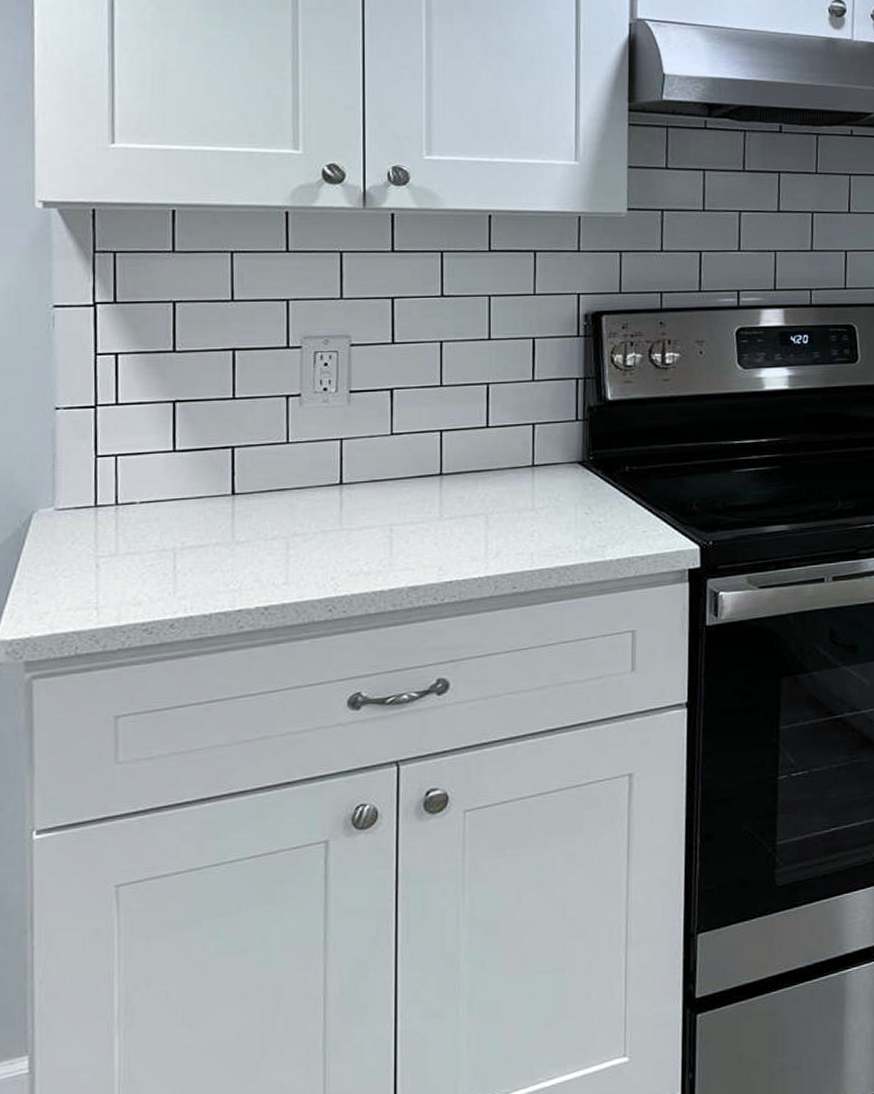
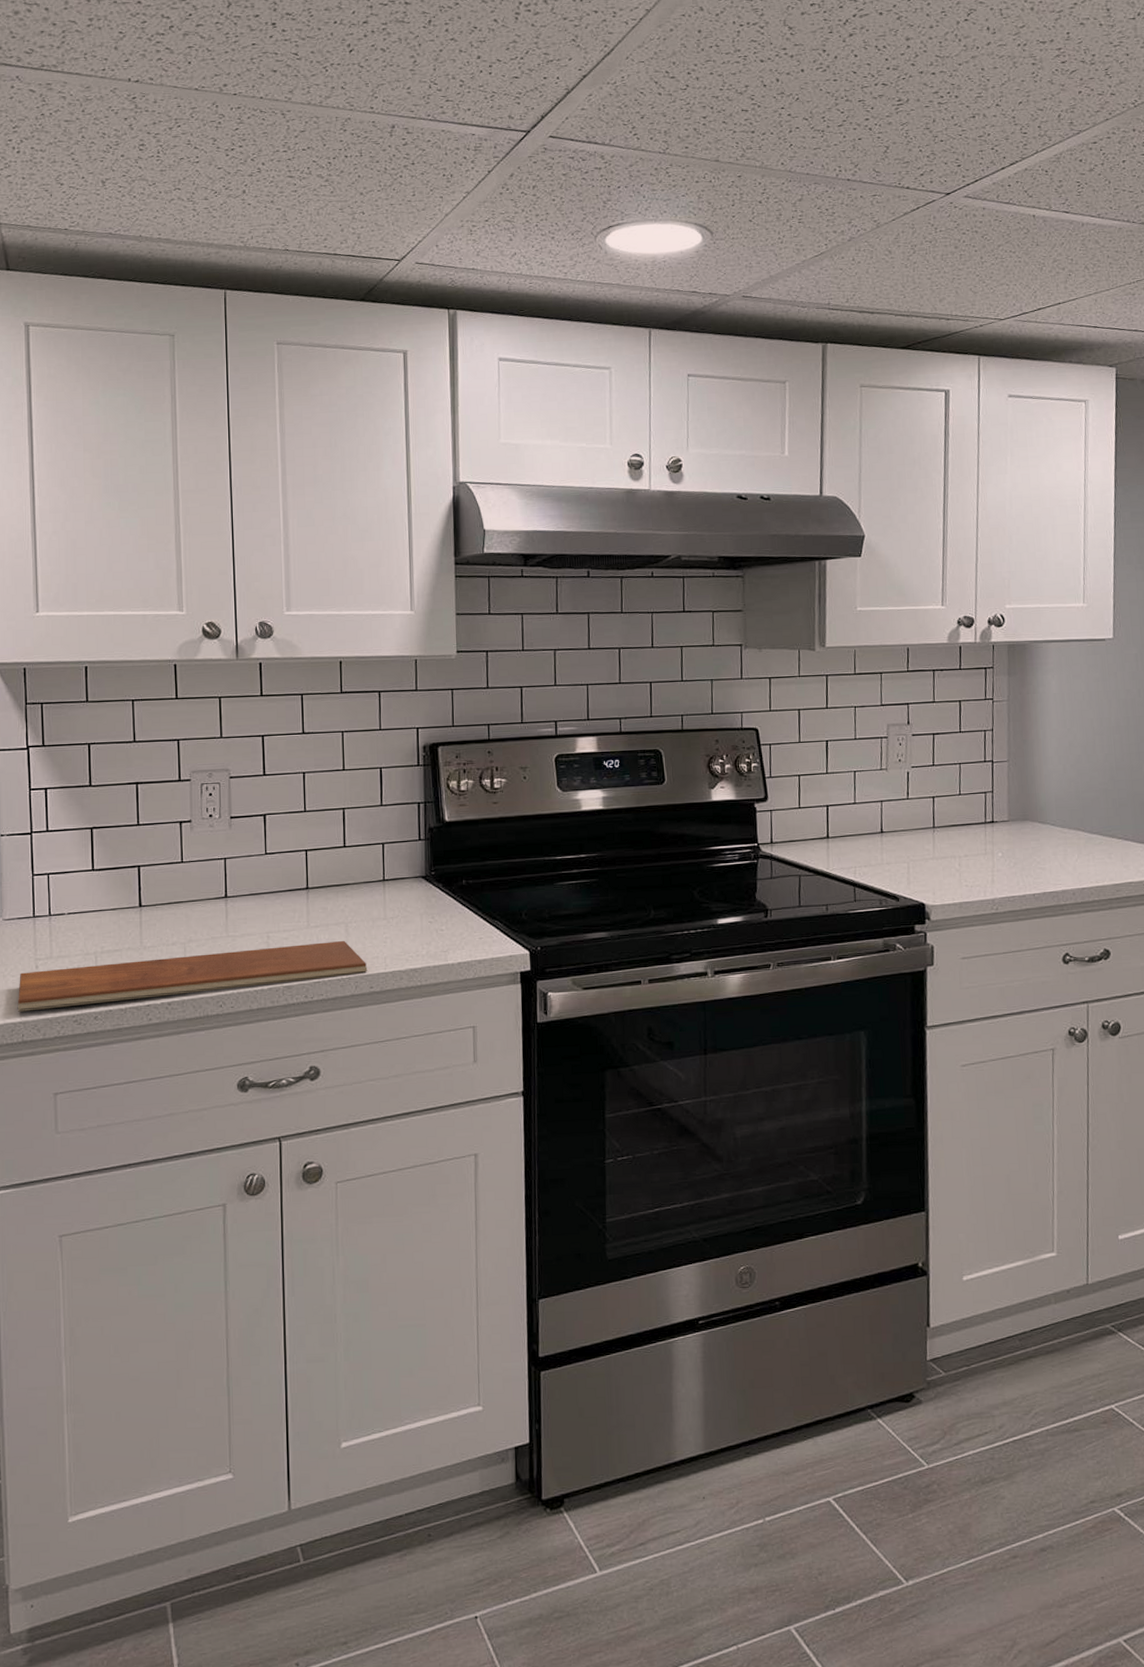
chopping board: none [71,534,510,620] -> present [18,940,368,1012]

